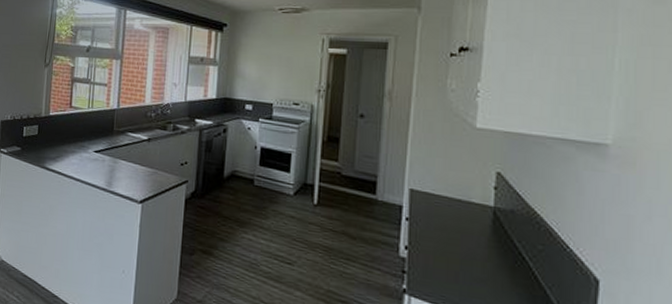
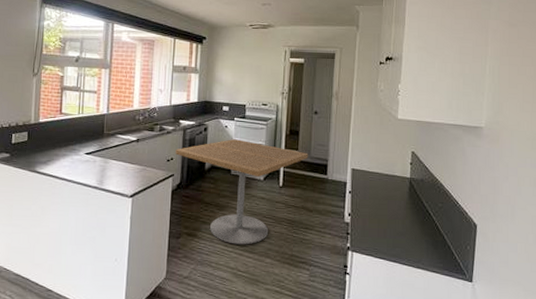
dining table: none [190,143,352,272] -> present [175,139,309,245]

